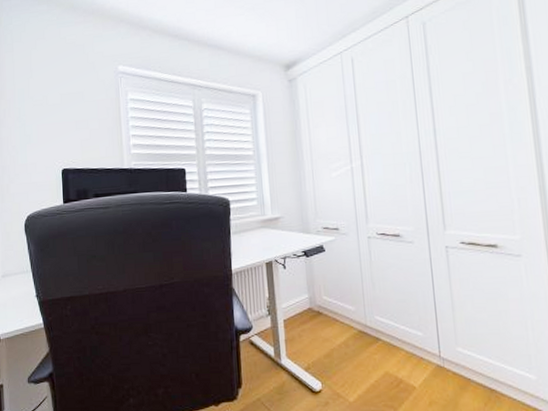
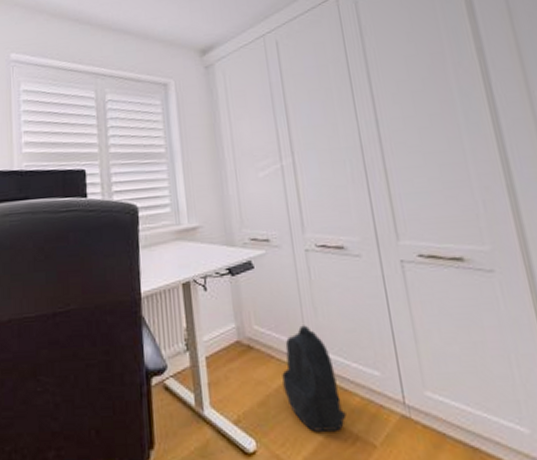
backpack: none [344,296,394,376] -> present [282,325,347,432]

